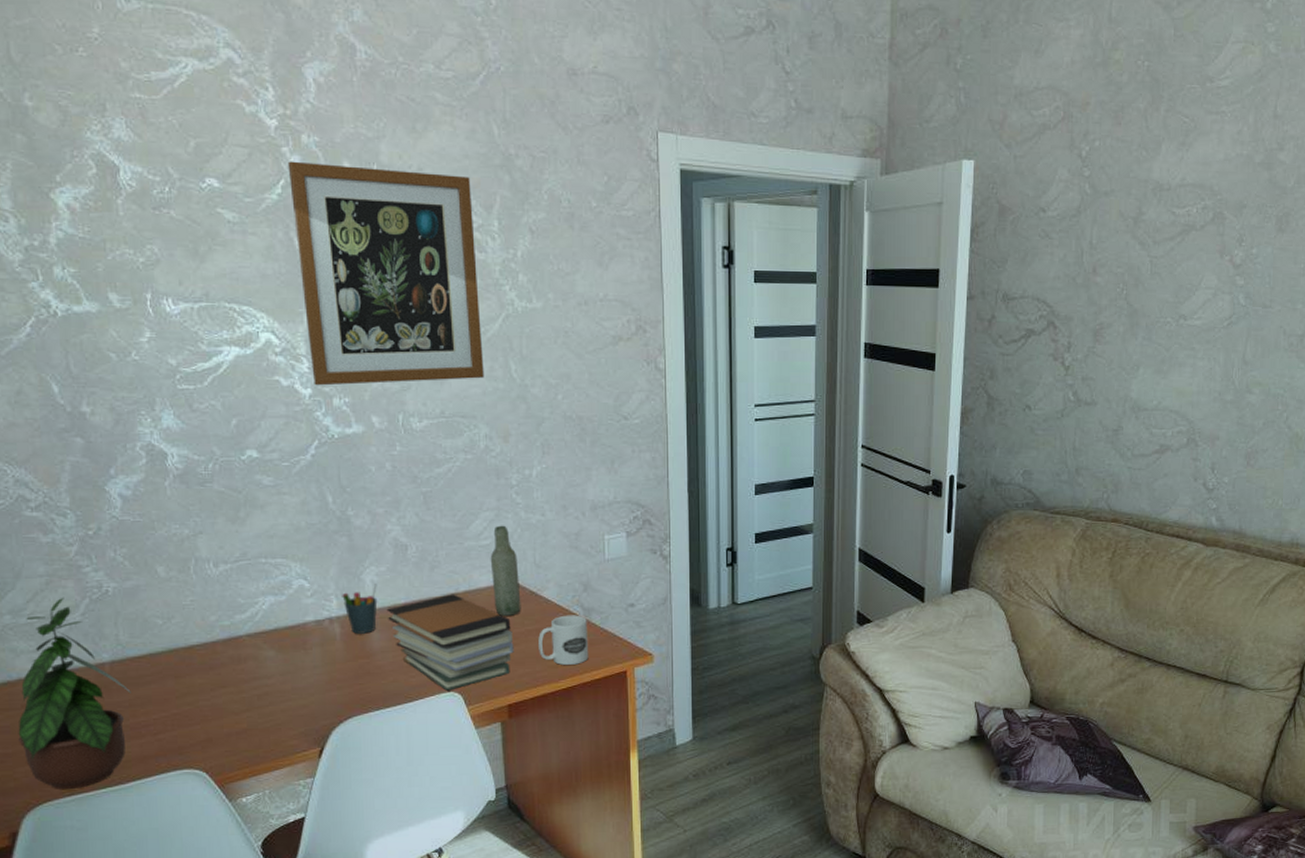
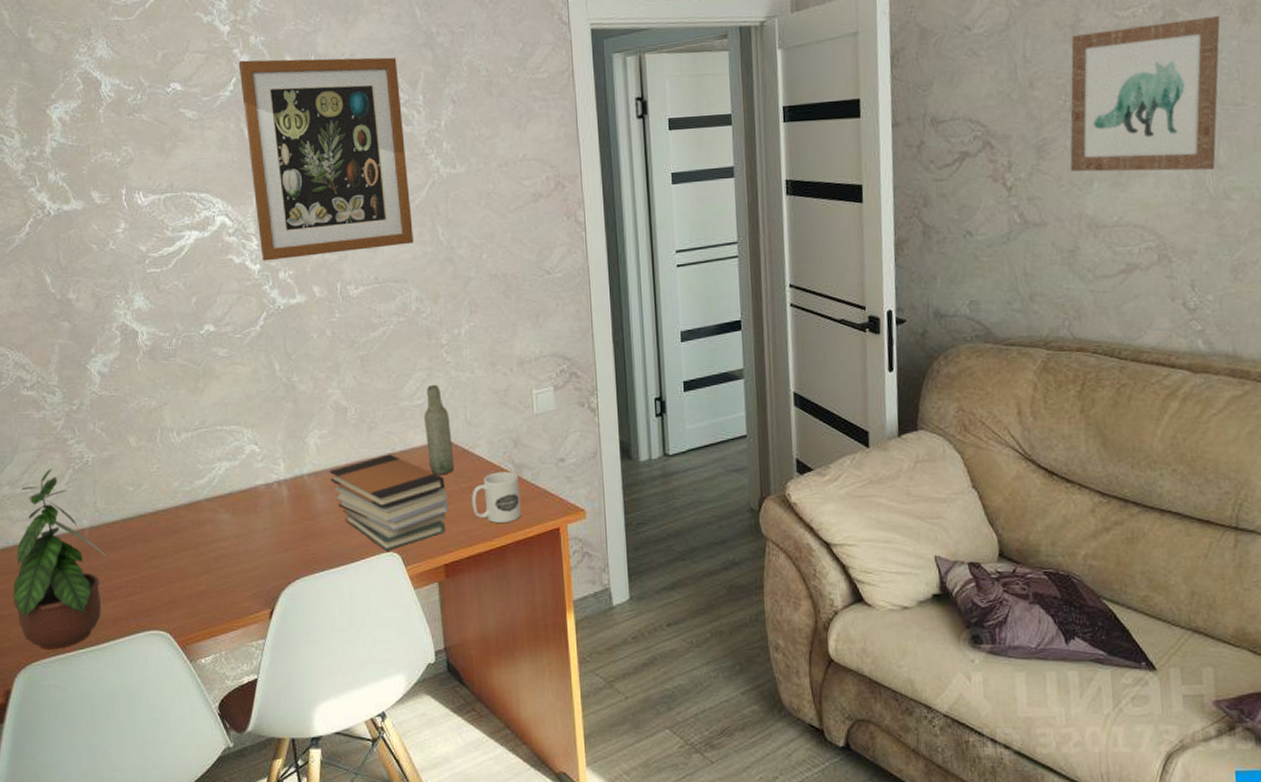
pen holder: present [342,584,378,634] -> none [289,446,321,496]
wall art: none [1122,222,1260,364] -> present [1070,15,1220,172]

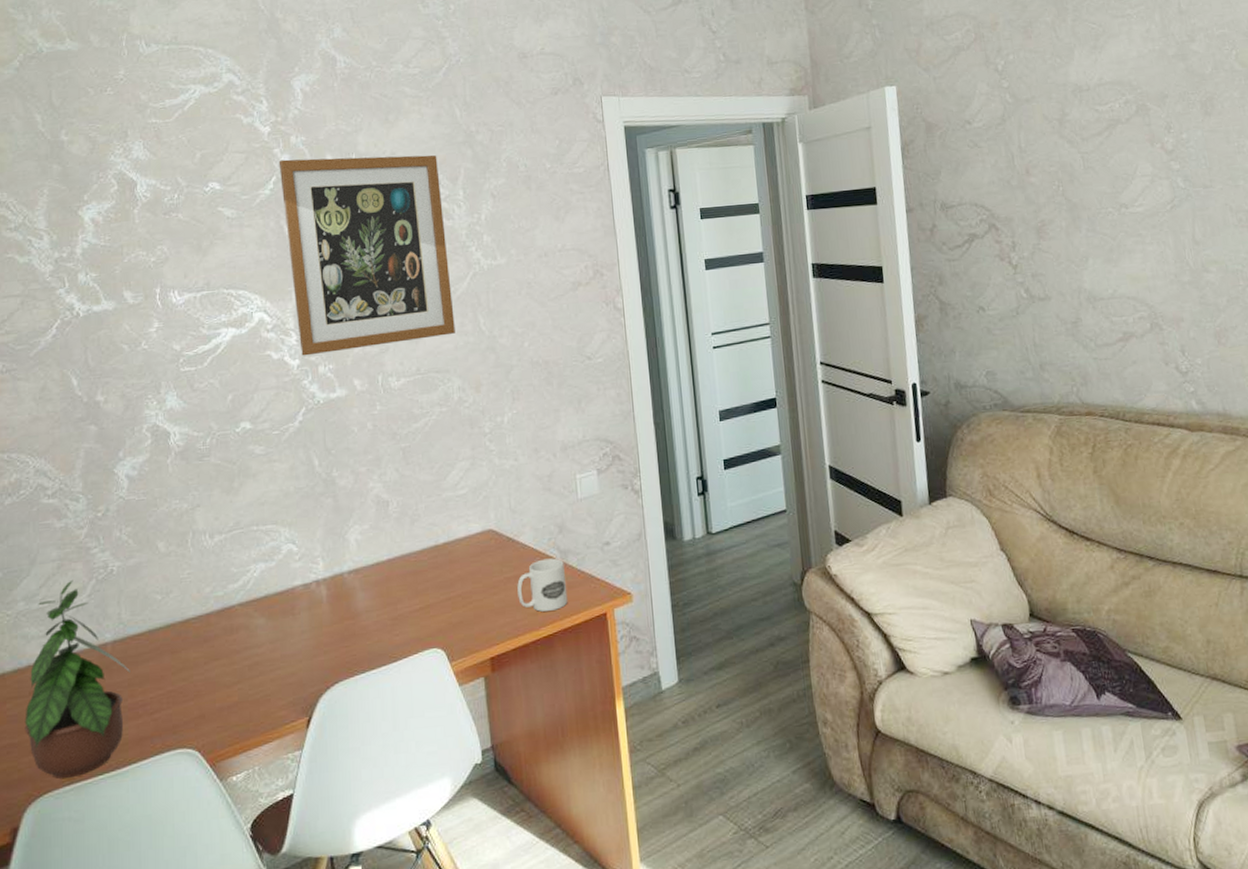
book stack: present [329,454,449,551] -> none [370,546,494,648]
bottle: present [423,384,455,476] -> none [467,473,499,566]
wall art: present [1070,15,1220,172] -> none [1059,109,1193,250]

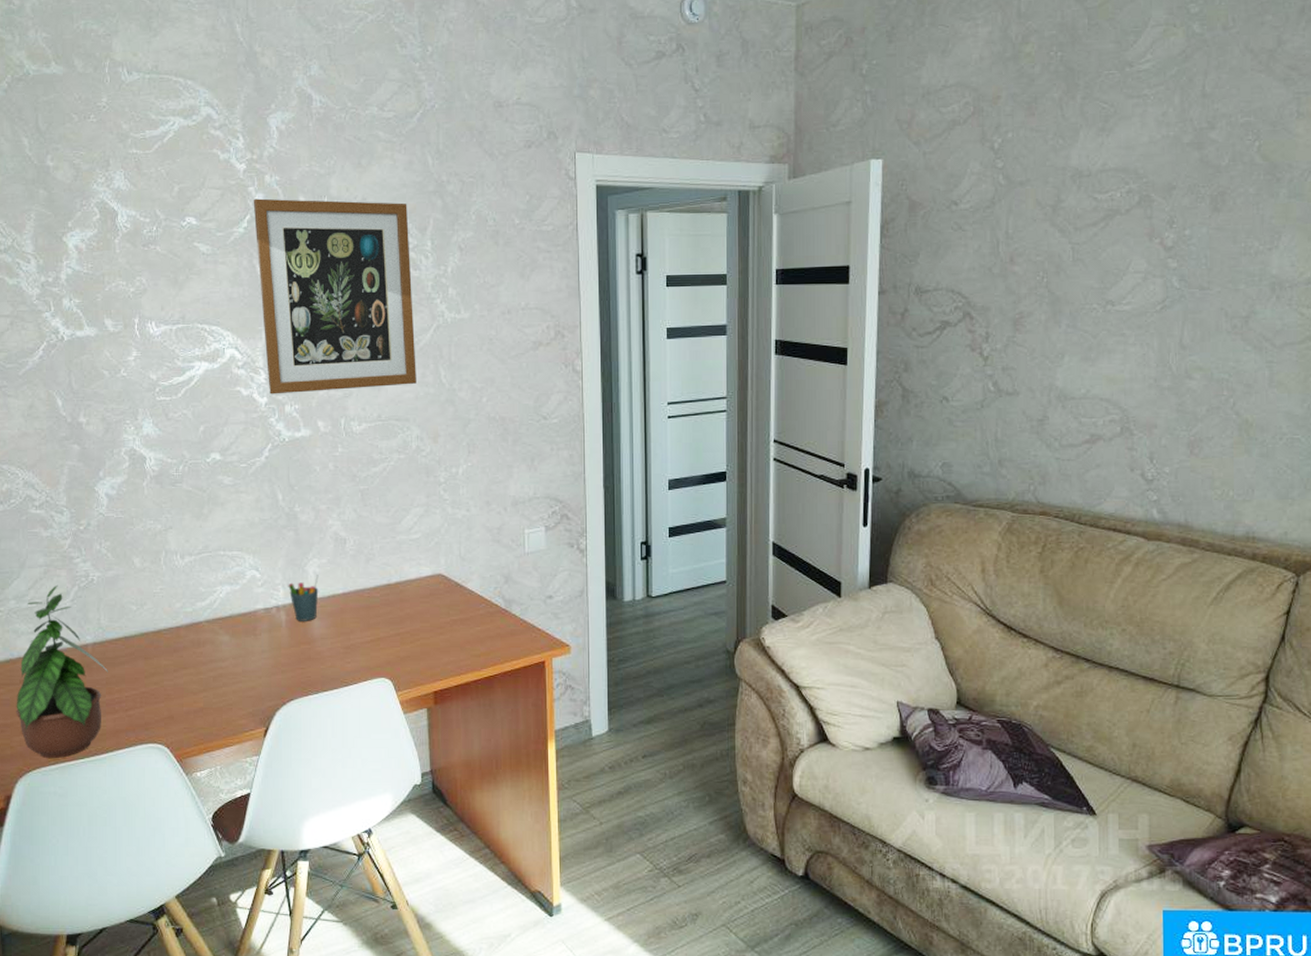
pen holder: none [328,542,362,595] -> present [288,575,319,621]
mug: present [517,558,568,612] -> none [462,606,509,655]

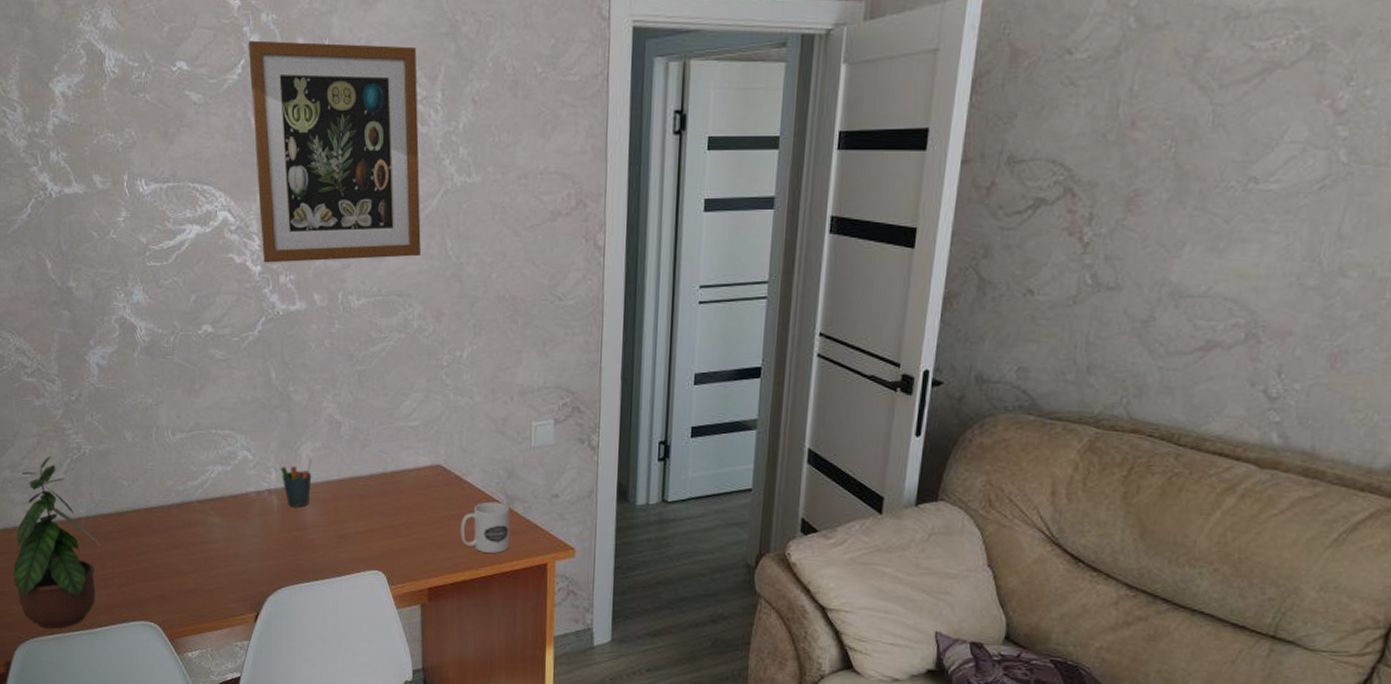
mug: none [462,606,509,655] -> present [460,501,510,554]

